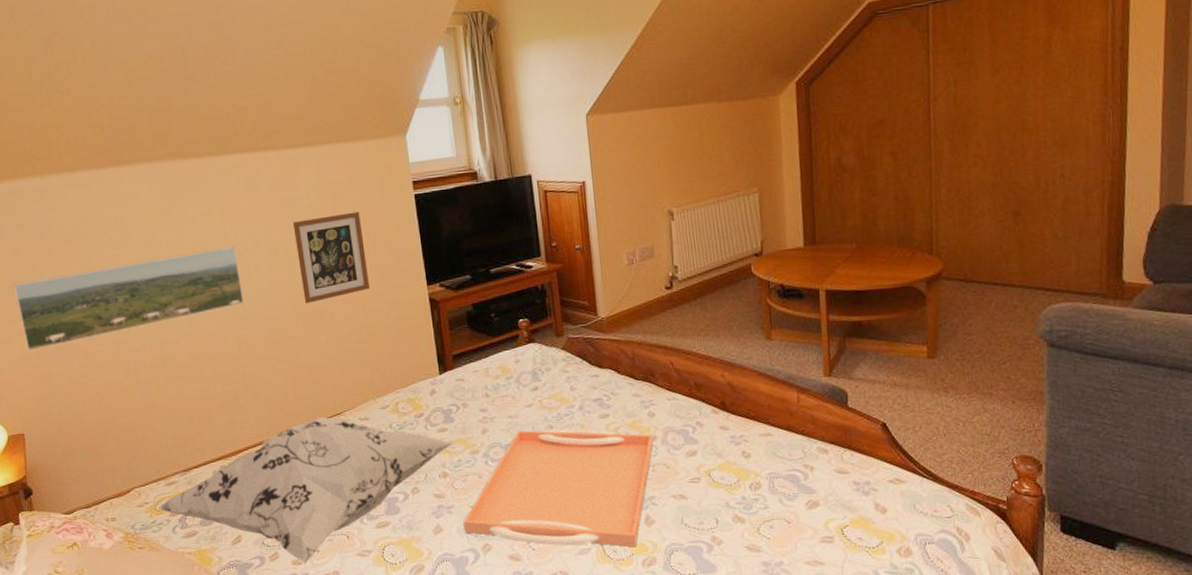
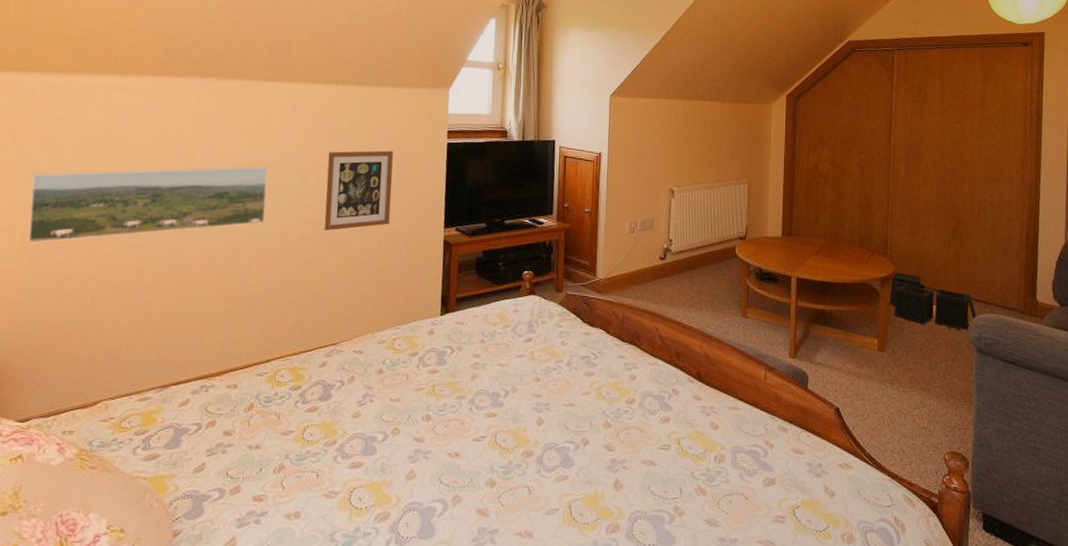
decorative pillow: present [158,417,455,563] -> none [123,345,443,500]
serving tray: present [463,429,654,548] -> none [437,380,632,512]
storage bin: none [937,269,1047,327] -> present [888,272,977,331]

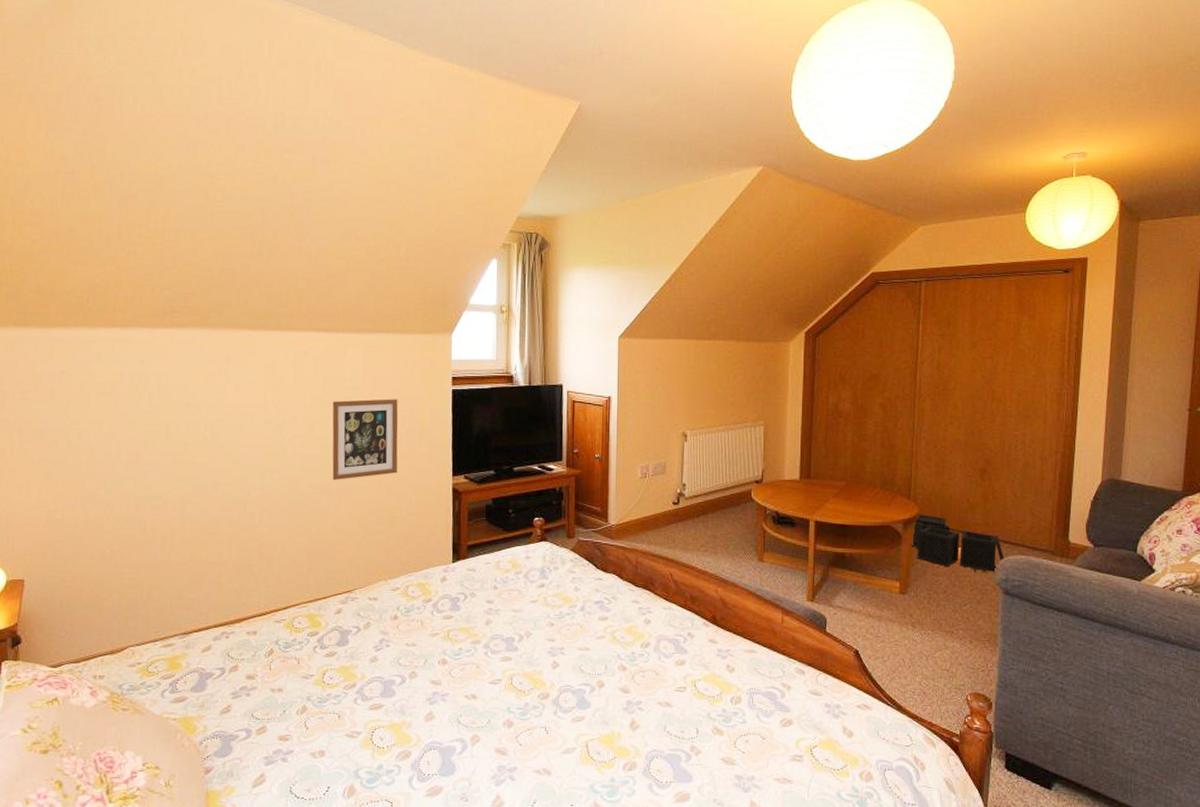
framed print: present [28,166,268,244] -> none [42,417,274,497]

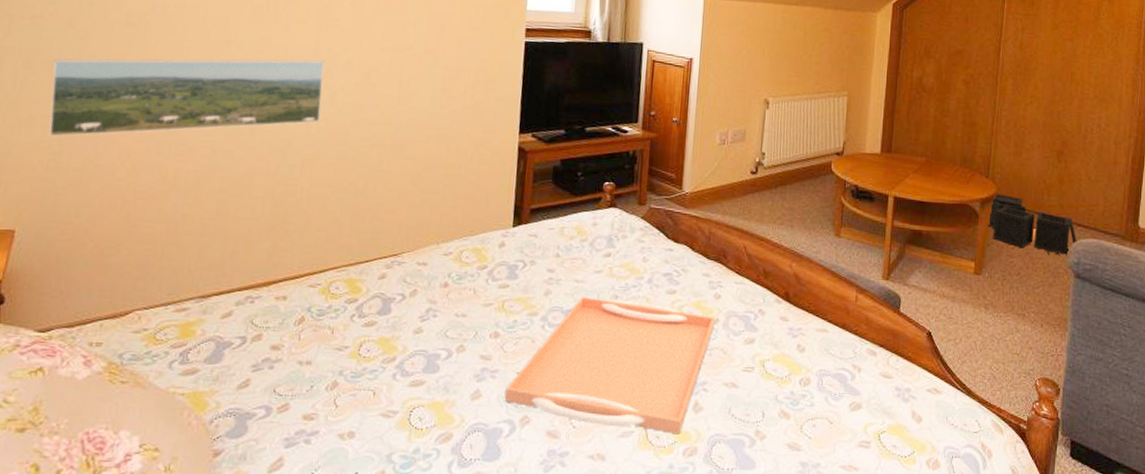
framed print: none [42,417,274,497] -> present [48,58,325,137]
picture frame: present [332,399,398,480] -> none [386,46,465,133]
serving tray: none [455,625,646,751] -> present [504,297,715,435]

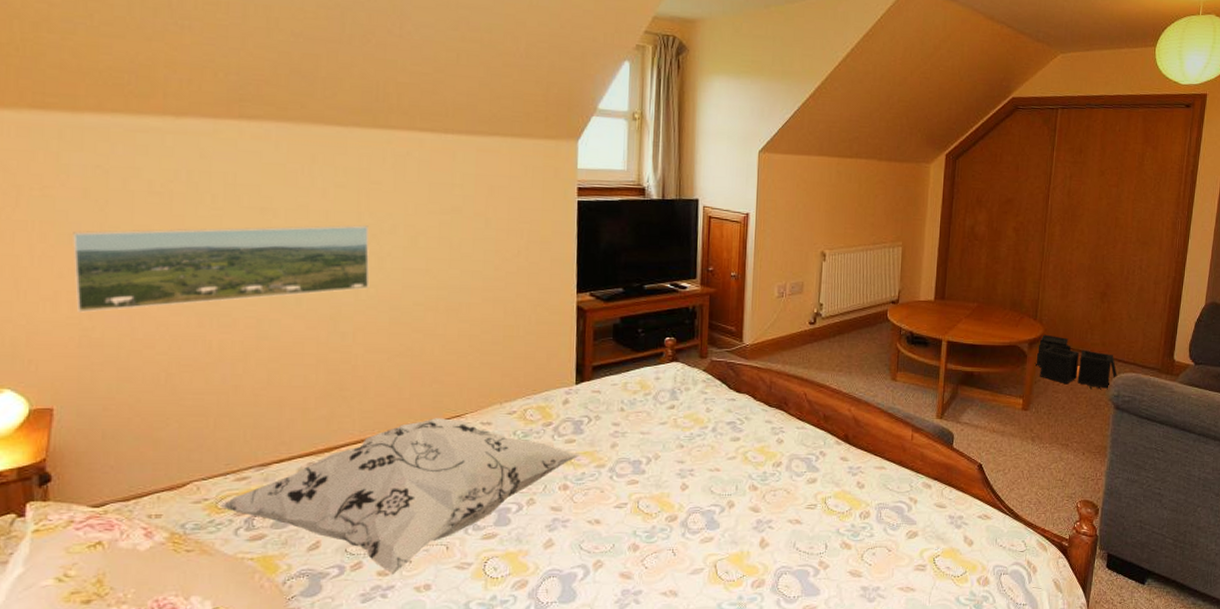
decorative pillow: none [158,256,514,419] -> present [220,418,581,574]
serving tray: present [504,297,715,435] -> none [577,448,778,569]

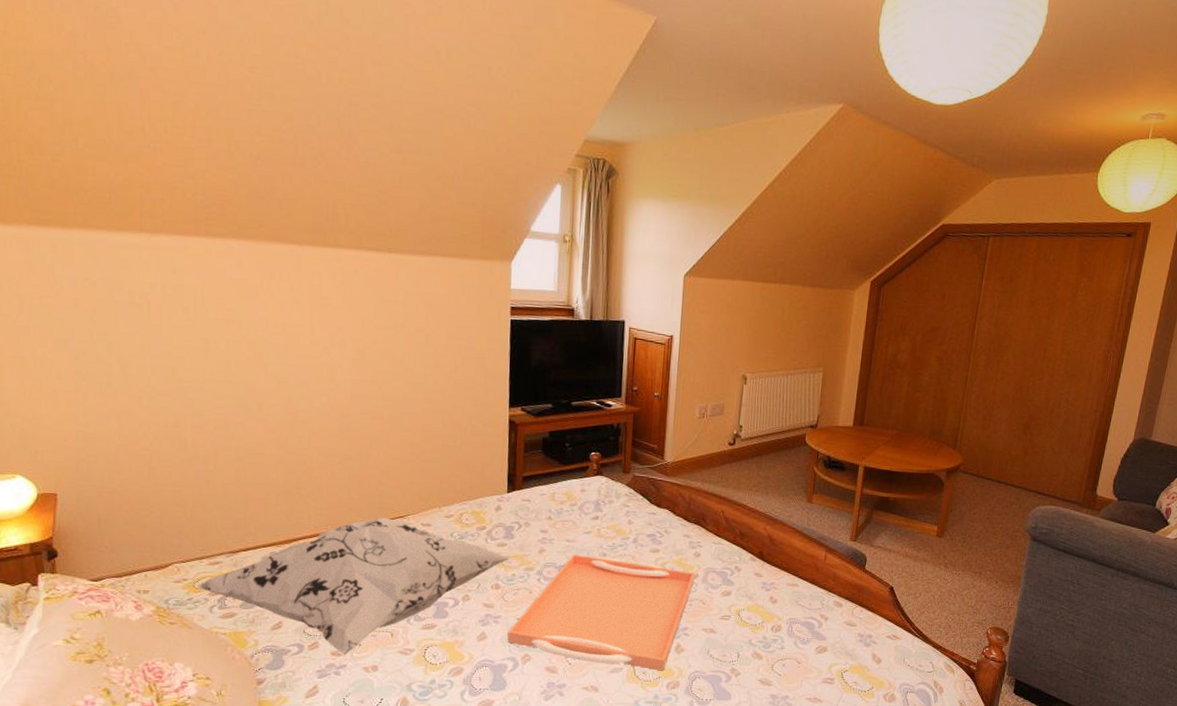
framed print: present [73,225,370,313] -> none [68,337,322,410]
serving tray: none [577,448,778,569] -> present [507,554,695,671]
storage bin: present [1035,334,1118,390] -> none [951,464,1036,521]

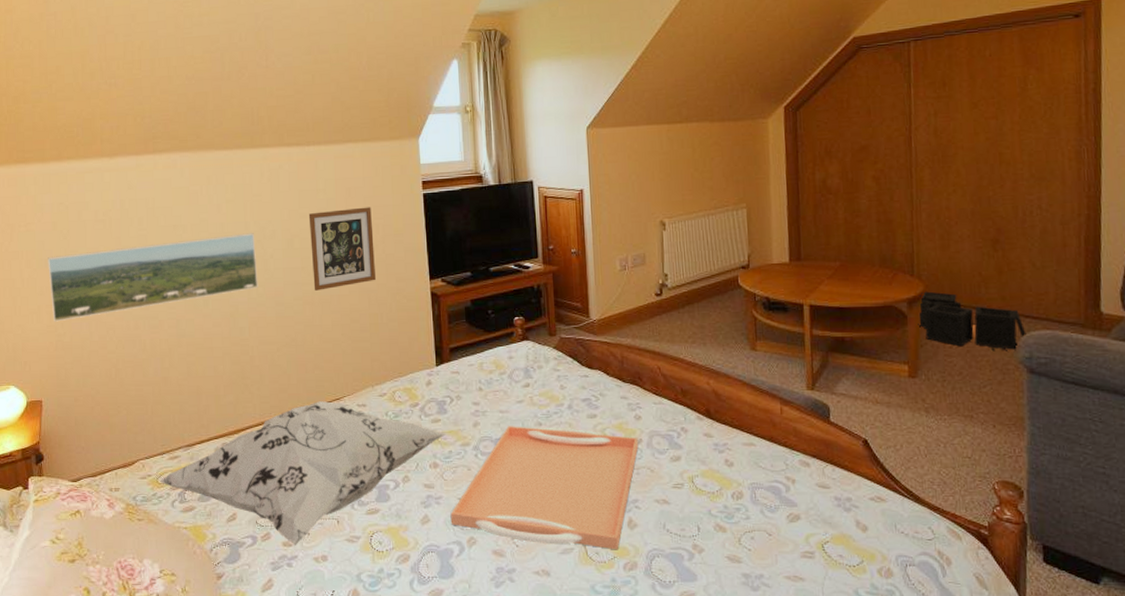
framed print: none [68,337,322,410] -> present [48,233,258,322]
picture frame: none [384,324,454,407] -> present [308,207,376,291]
storage bin: none [951,464,1036,521] -> present [918,291,1027,352]

